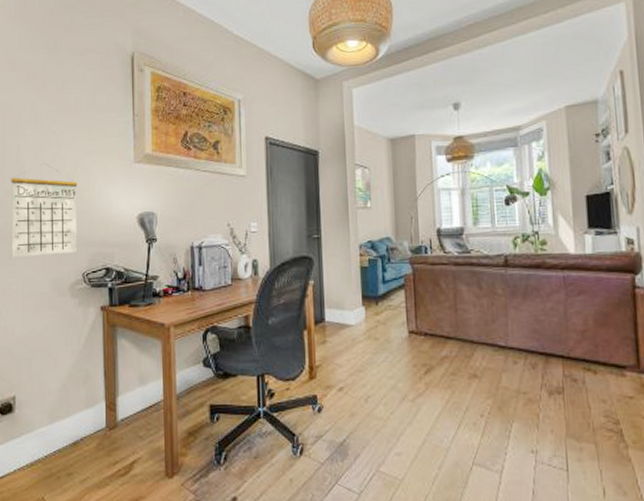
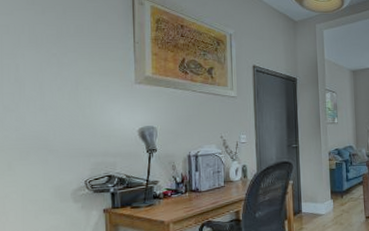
calendar: present [11,163,77,257] -> none [9,82,79,167]

